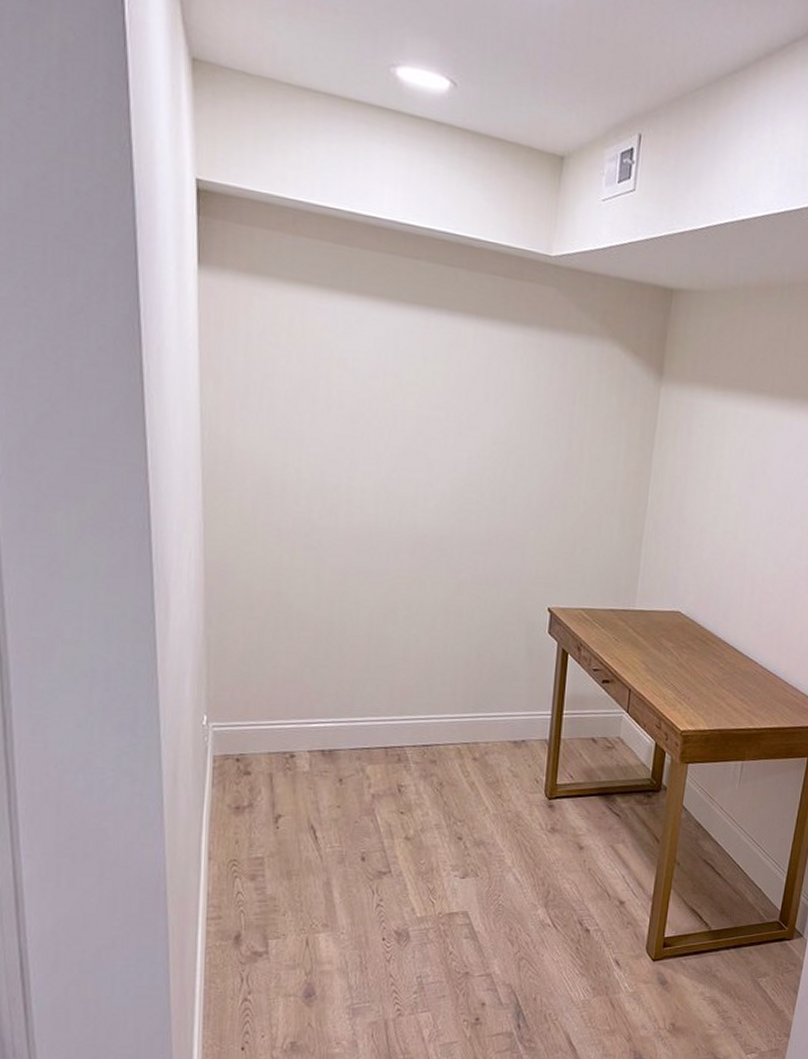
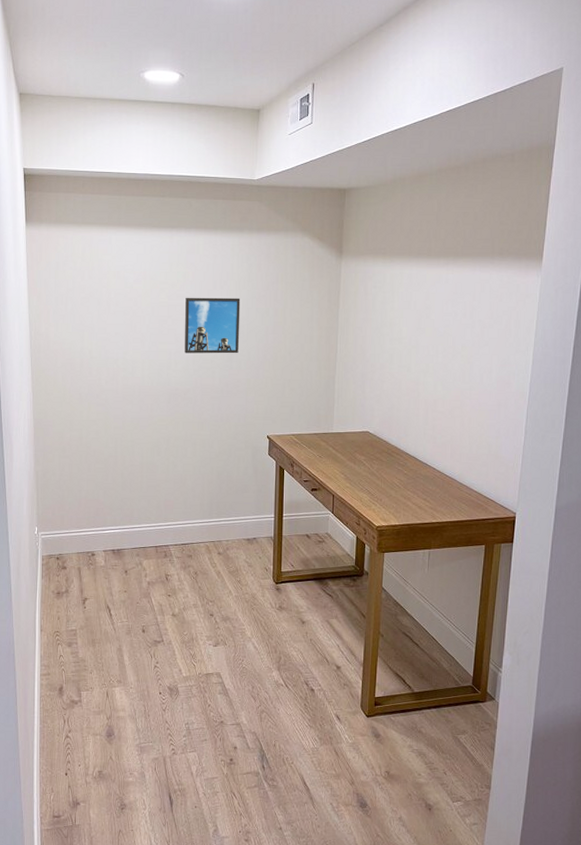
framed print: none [439,408,522,495] -> present [185,297,241,354]

